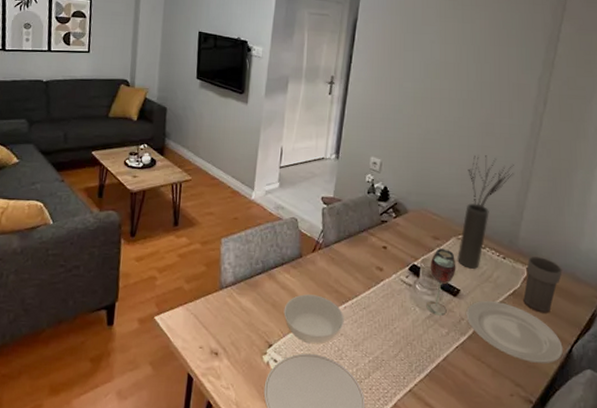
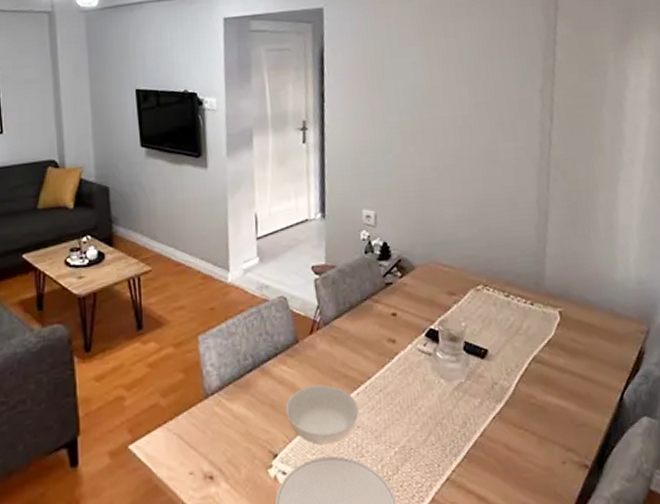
wineglass: present [425,248,456,316] -> none [449,304,480,385]
vase: present [457,155,514,270] -> none [476,187,530,324]
plate: present [466,301,563,364] -> none [498,356,614,421]
cup: present [523,257,563,313] -> none [558,296,599,361]

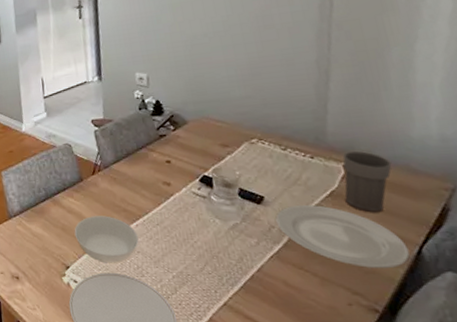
plate: none [498,356,614,421] -> present [275,205,410,269]
cup: none [558,296,599,361] -> present [342,151,392,213]

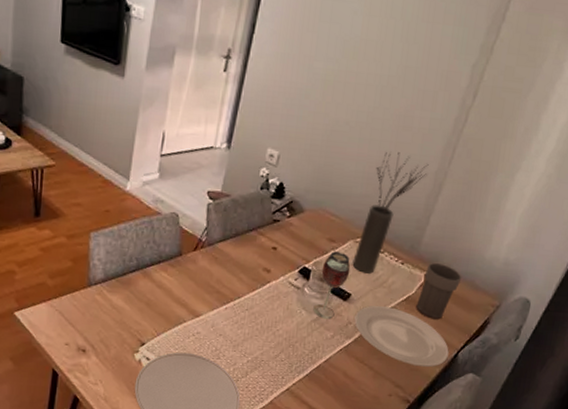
bowl: present [74,215,139,263] -> none [158,294,225,344]
wineglass: none [223,155,256,225] -> present [312,251,351,319]
vase: none [248,50,308,174] -> present [352,152,429,275]

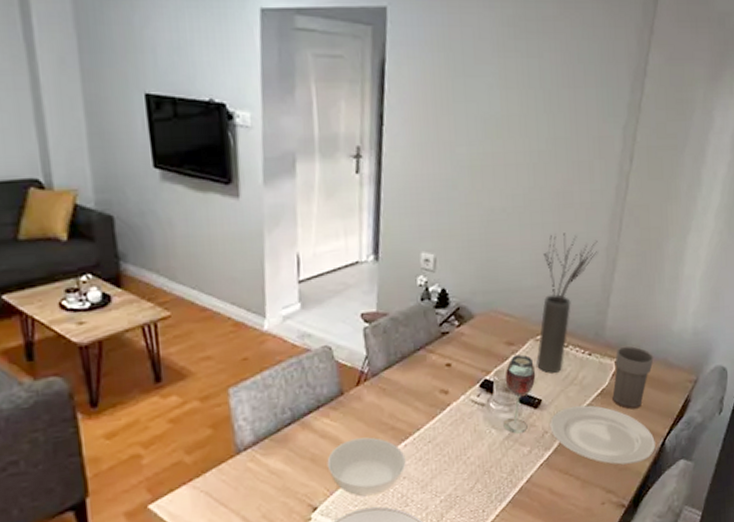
bowl: none [158,294,225,344] -> present [327,437,406,497]

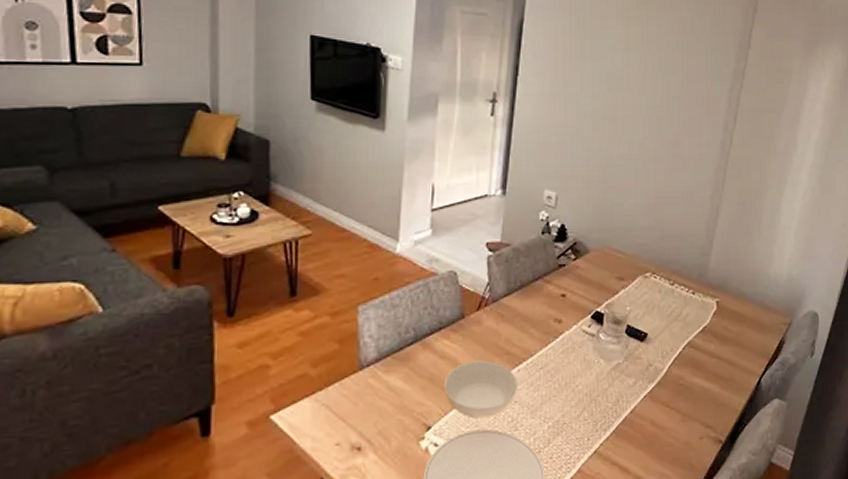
wineglass: present [502,354,536,434] -> none [610,289,643,365]
vase: present [536,233,598,375] -> none [644,180,704,310]
plate: present [550,405,656,465] -> none [654,341,752,401]
cup: present [612,346,654,410] -> none [713,288,752,348]

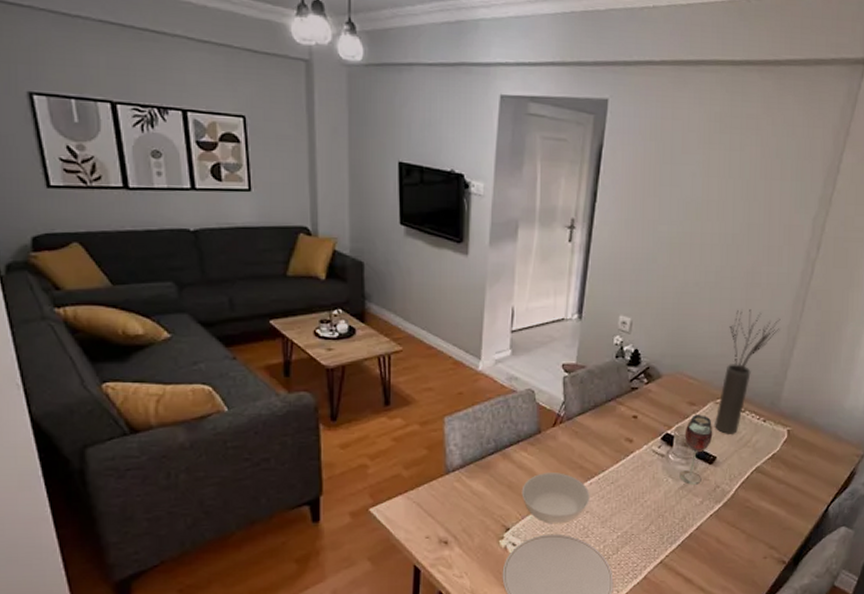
wineglass: none [610,289,643,365] -> present [678,414,713,485]
vase: none [644,180,704,310] -> present [715,309,781,435]

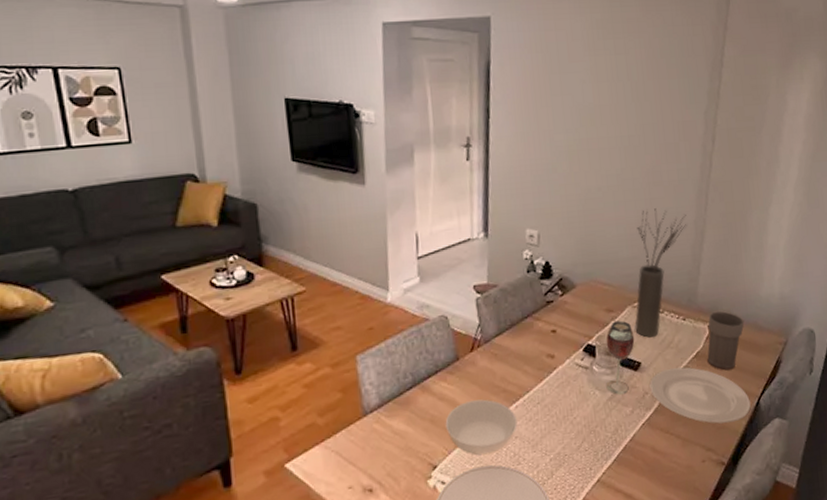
plate: none [722,467,819,525] -> present [649,367,751,424]
cup: none [782,418,824,475] -> present [707,311,745,371]

